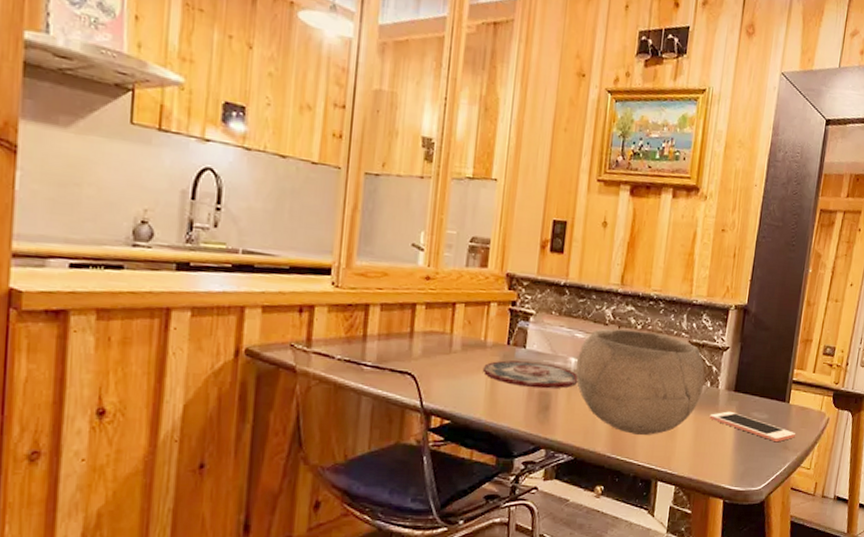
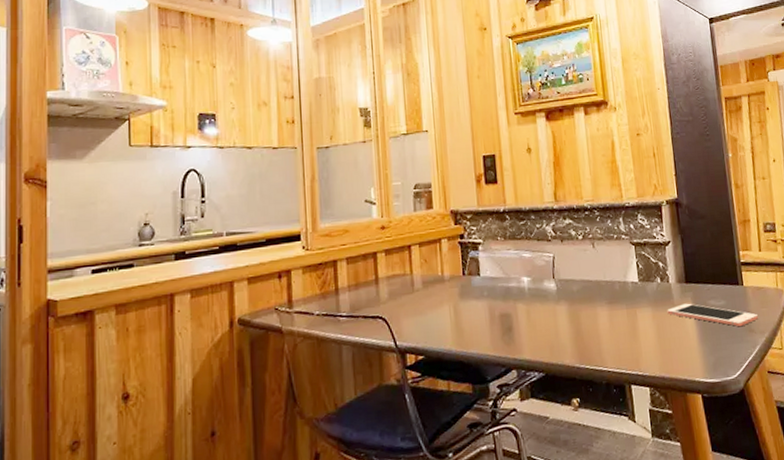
plate: present [482,360,578,389] -> none [444,286,534,313]
bowl: present [576,328,705,435] -> none [528,239,655,342]

